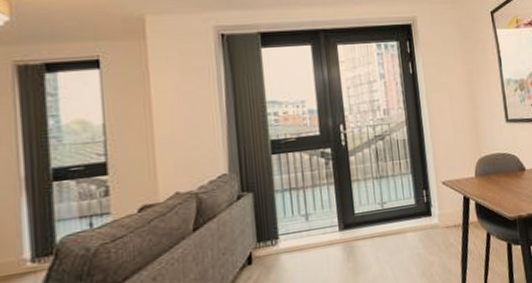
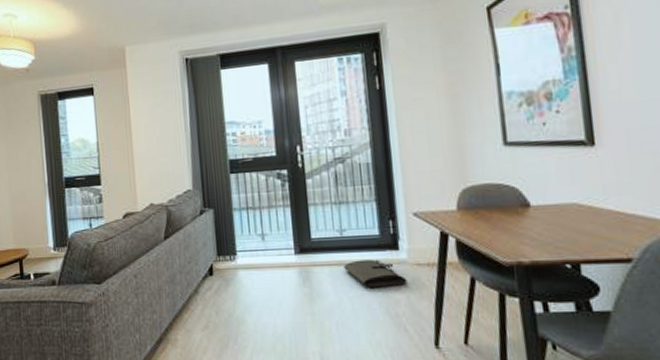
tool roll: none [385,226,439,255] -> present [344,259,407,288]

